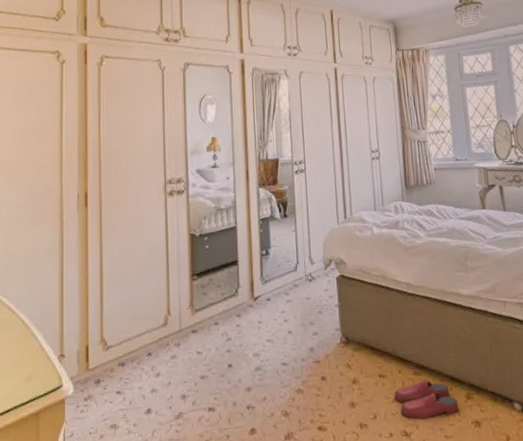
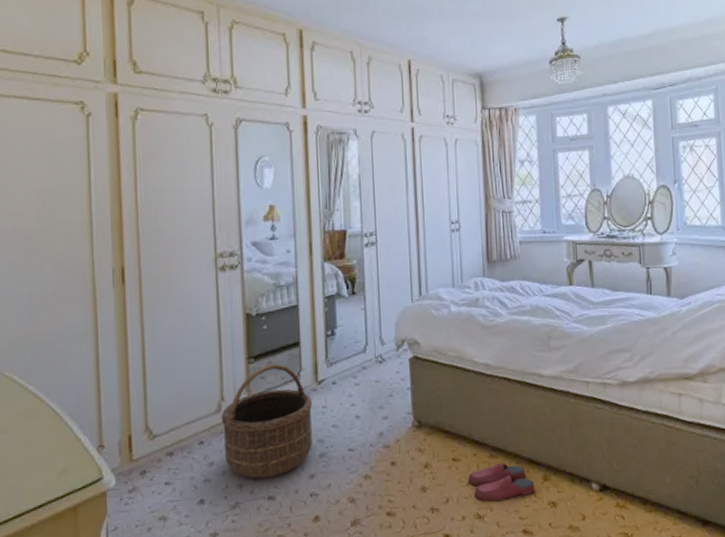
basket: none [167,281,249,390] -> present [221,364,312,479]

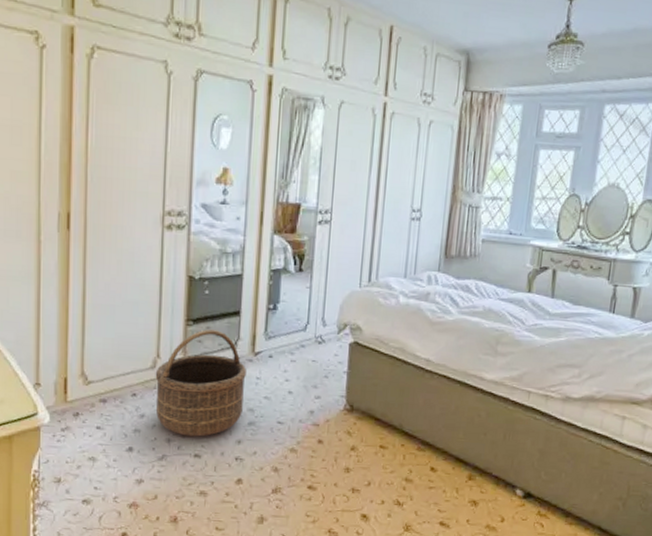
slippers: present [469,462,535,502] -> none [393,456,459,492]

